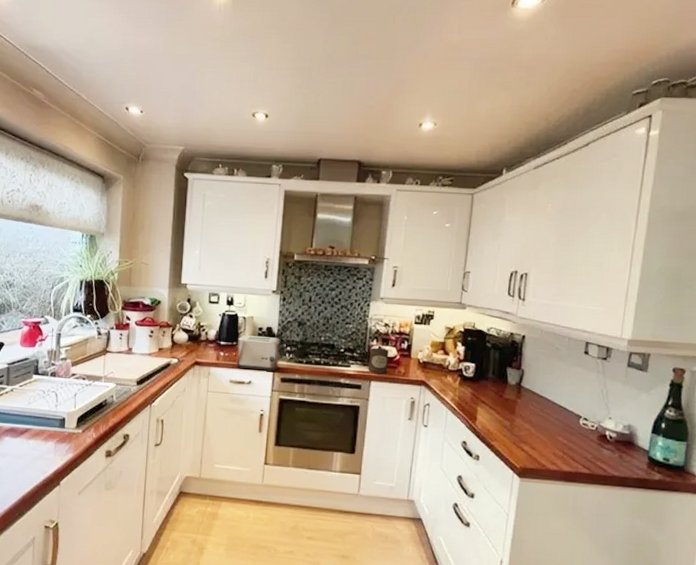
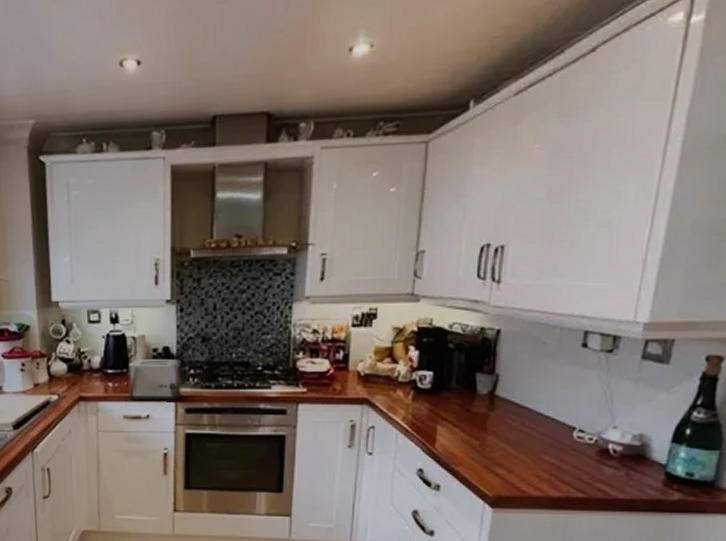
canister: present [369,346,389,375] -> none [295,359,319,395]

